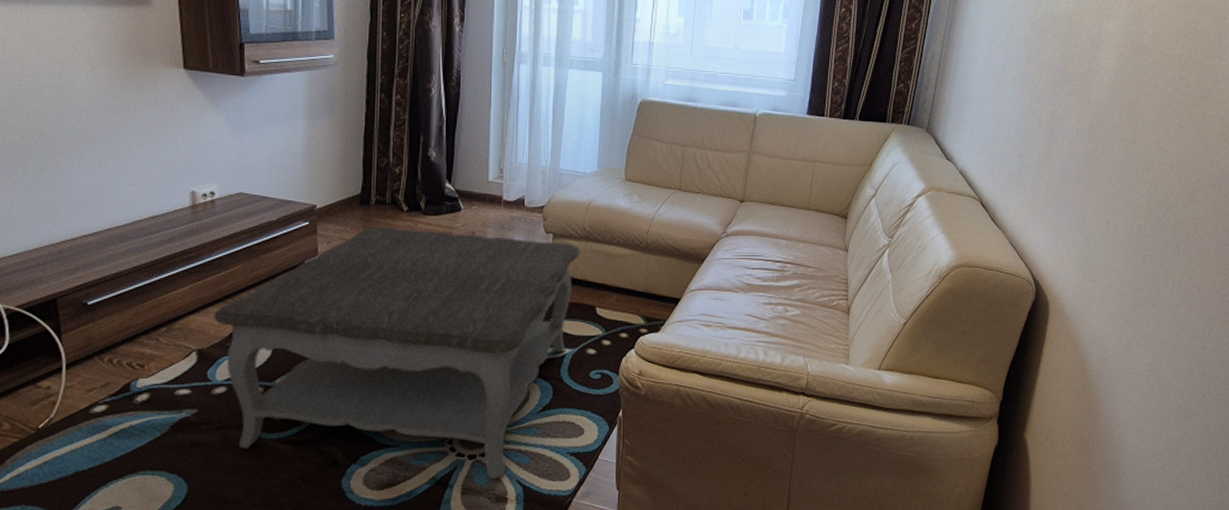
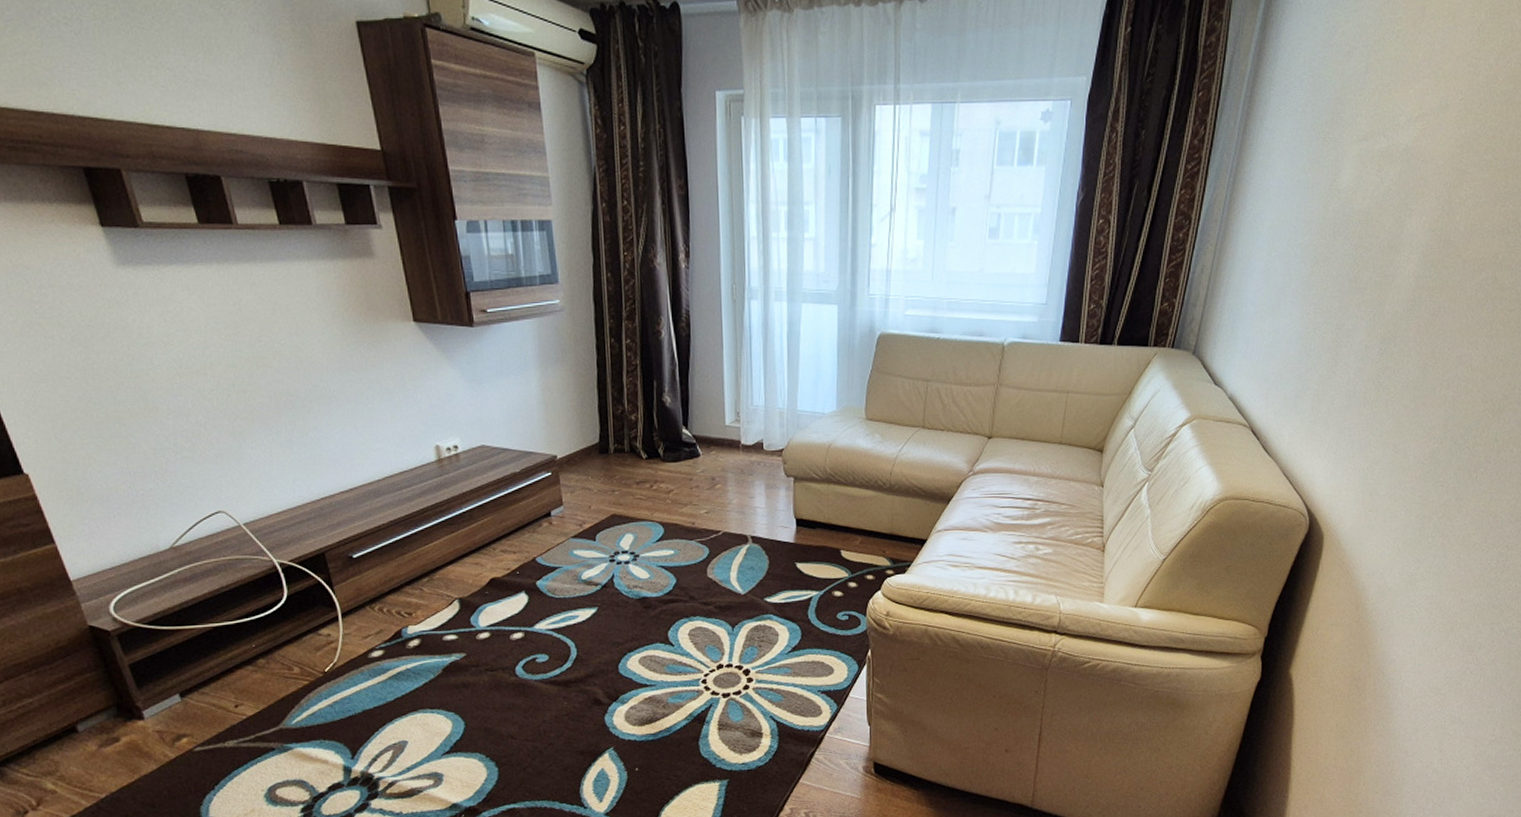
coffee table: present [214,227,580,479] -> none [471,475,822,715]

